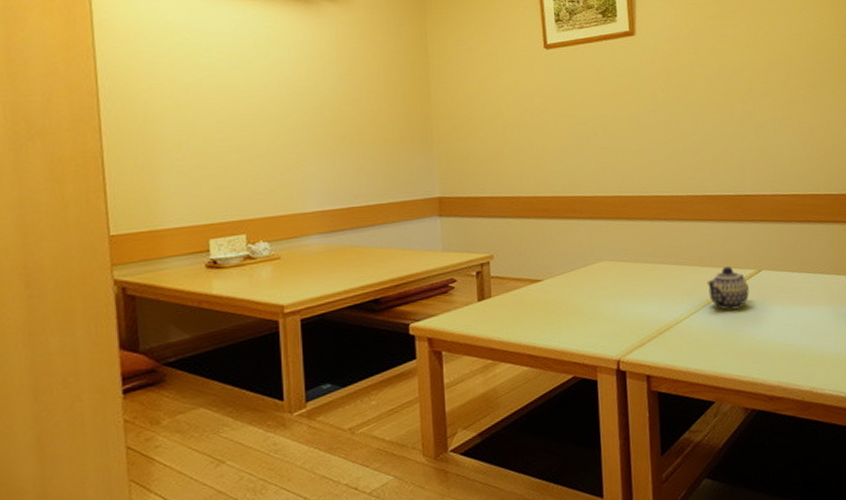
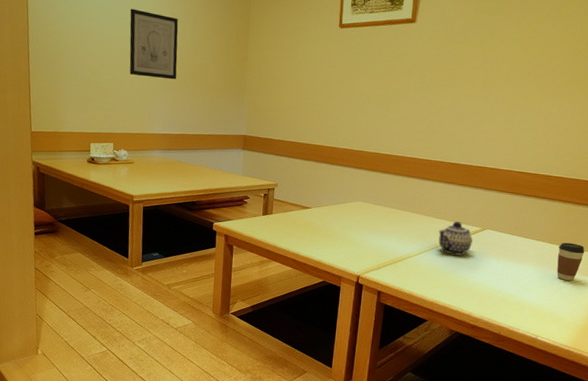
wall art: none [256,48,335,137] -> present [129,9,179,80]

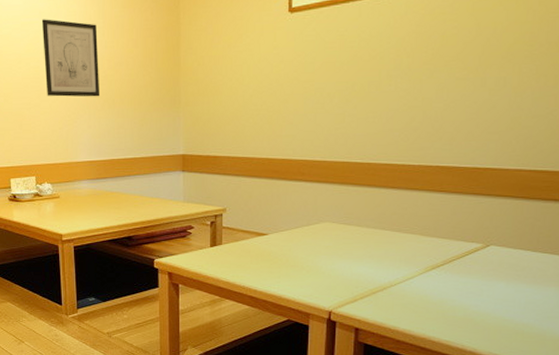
teapot: present [438,221,473,256] -> none [428,239,473,281]

